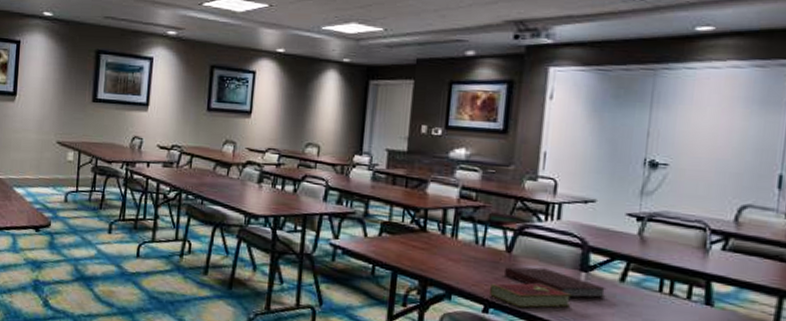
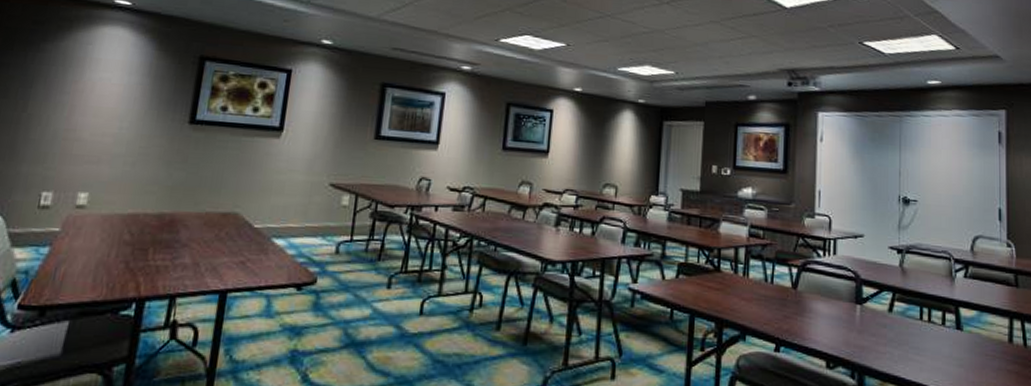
hardcover book: present [489,283,572,309] -> none [779,318,851,344]
notebook: present [503,267,607,298] -> none [791,302,879,331]

